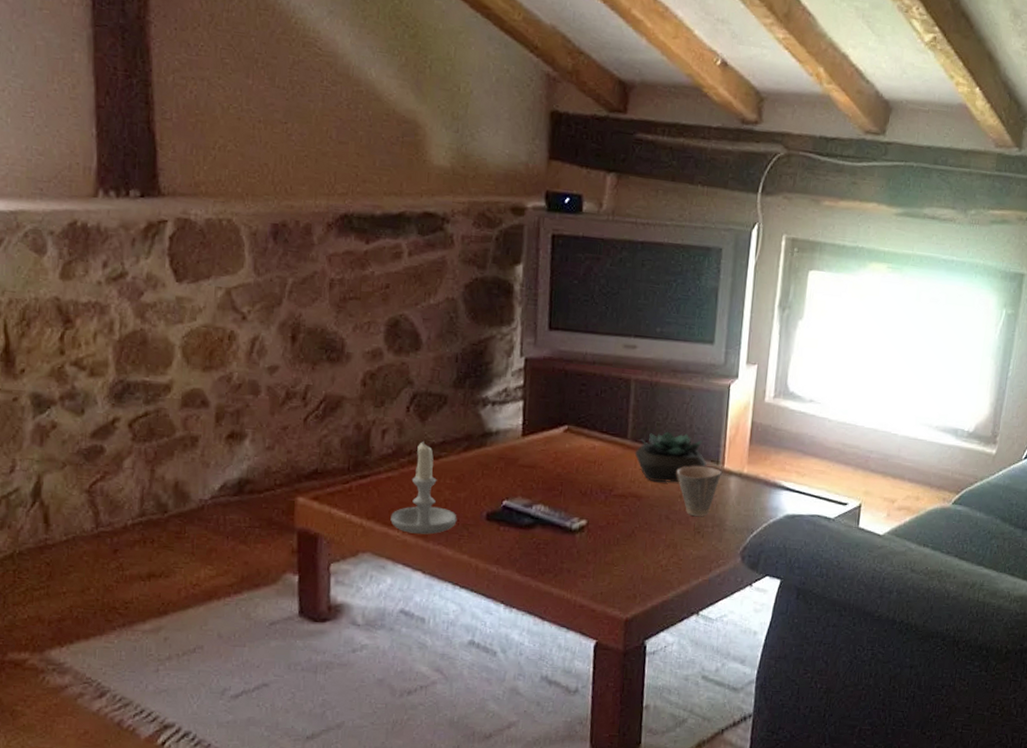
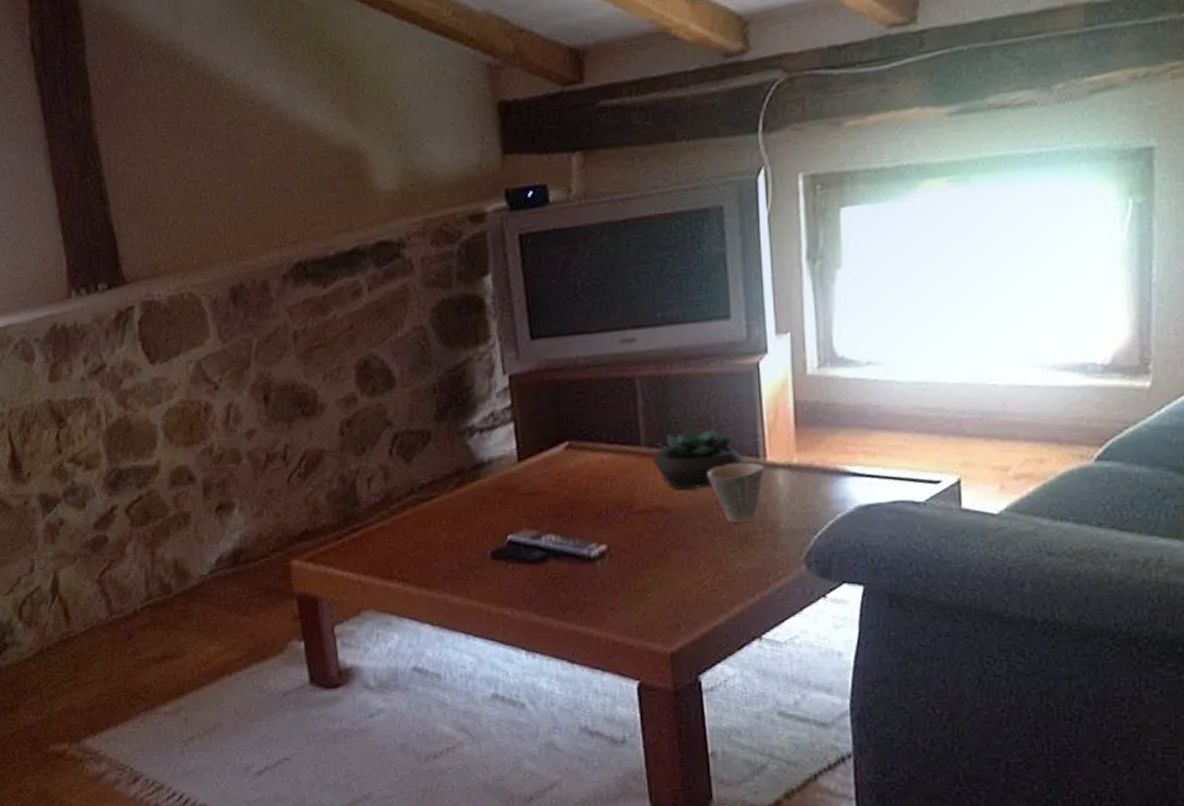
candle: present [390,442,457,535] -> none [389,484,460,585]

